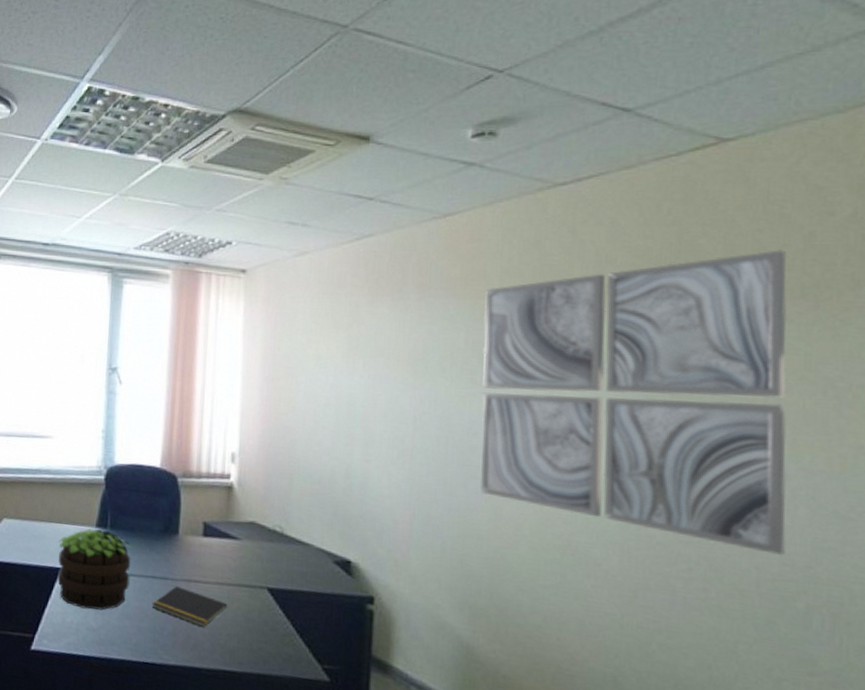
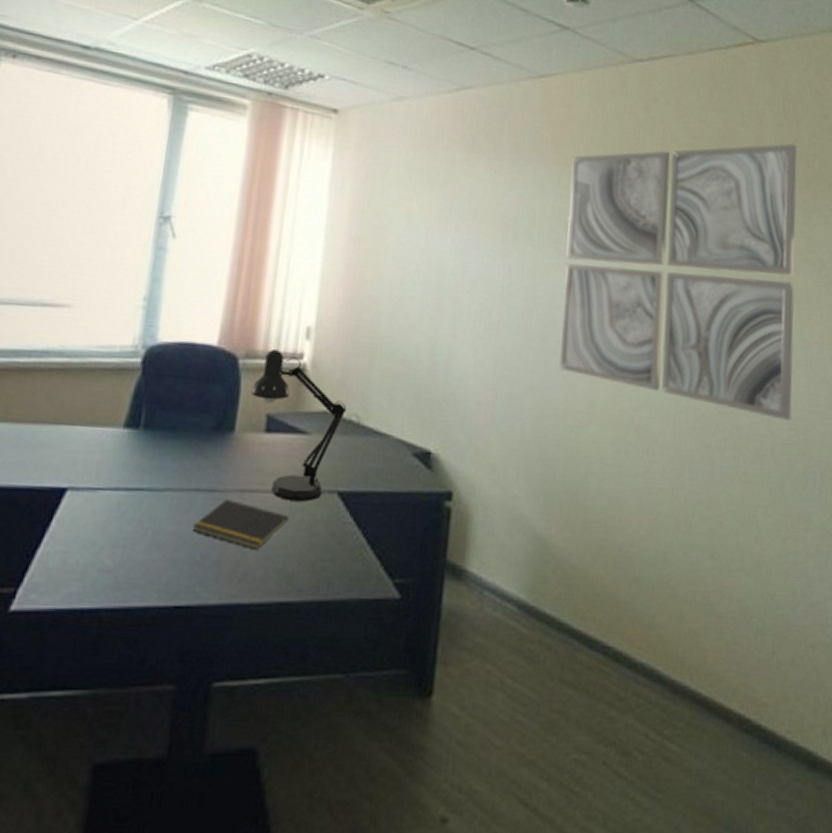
potted plant: present [56,529,133,611] -> none [59,430,173,543]
desk lamp: none [189,471,271,594] -> present [251,350,347,502]

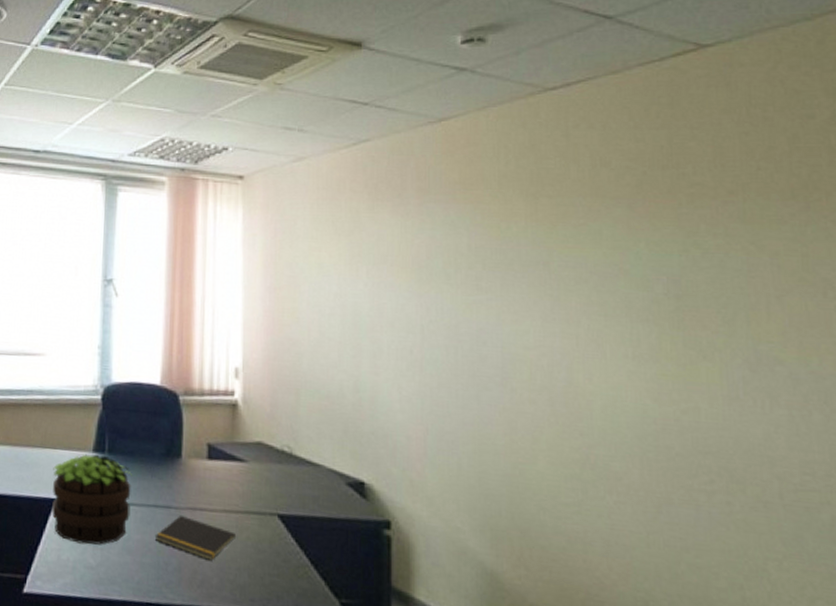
potted plant: none [59,430,173,543] -> present [51,454,133,545]
desk lamp: present [251,350,347,502] -> none [192,388,279,522]
wall art: present [559,143,797,420] -> none [485,152,804,464]

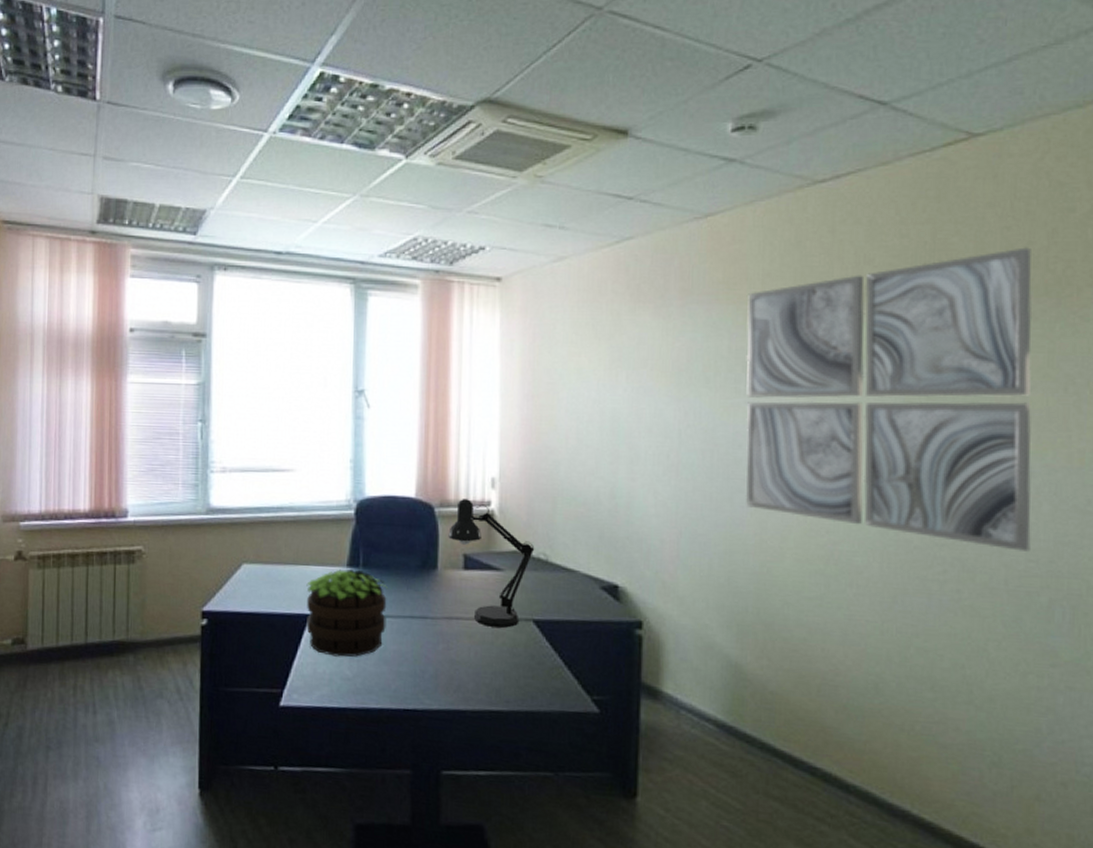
notepad: present [154,516,235,561] -> none [411,625,491,666]
desk lamp: none [192,388,279,522] -> present [448,499,535,628]
wall art: none [485,152,804,464] -> present [745,247,1033,552]

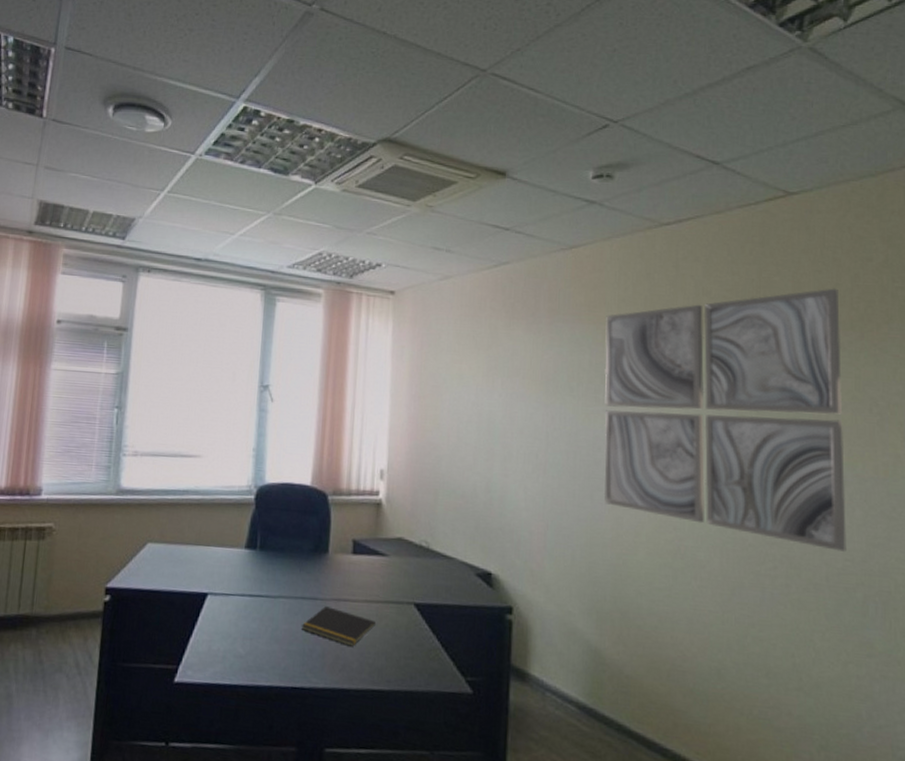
potted plant: present [305,569,389,657] -> none [203,550,283,636]
notepad: none [411,625,491,666] -> present [301,606,375,647]
desk lamp: present [448,499,535,628] -> none [339,488,418,610]

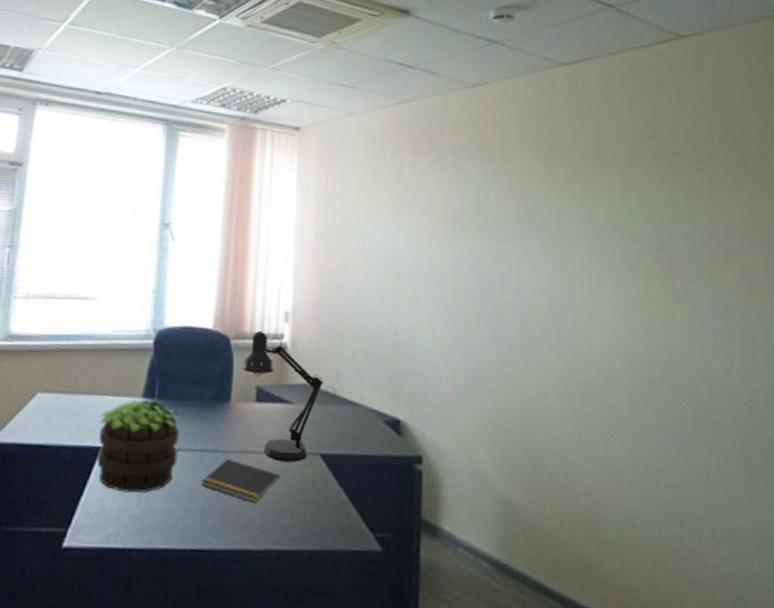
potted plant: none [203,550,283,636] -> present [96,399,182,493]
desk lamp: none [339,488,418,610] -> present [242,331,324,462]
wall art: present [603,288,846,552] -> none [510,128,752,392]

